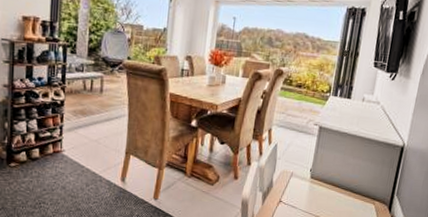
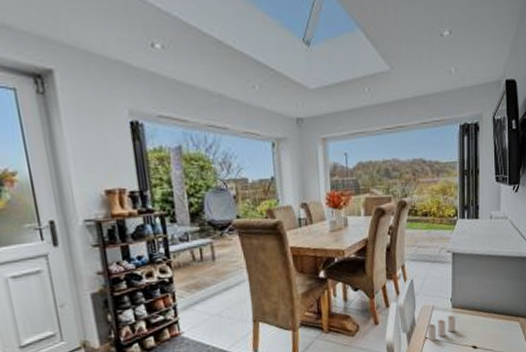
toilet paper roll: none [281,184,312,206] -> present [427,315,456,342]

